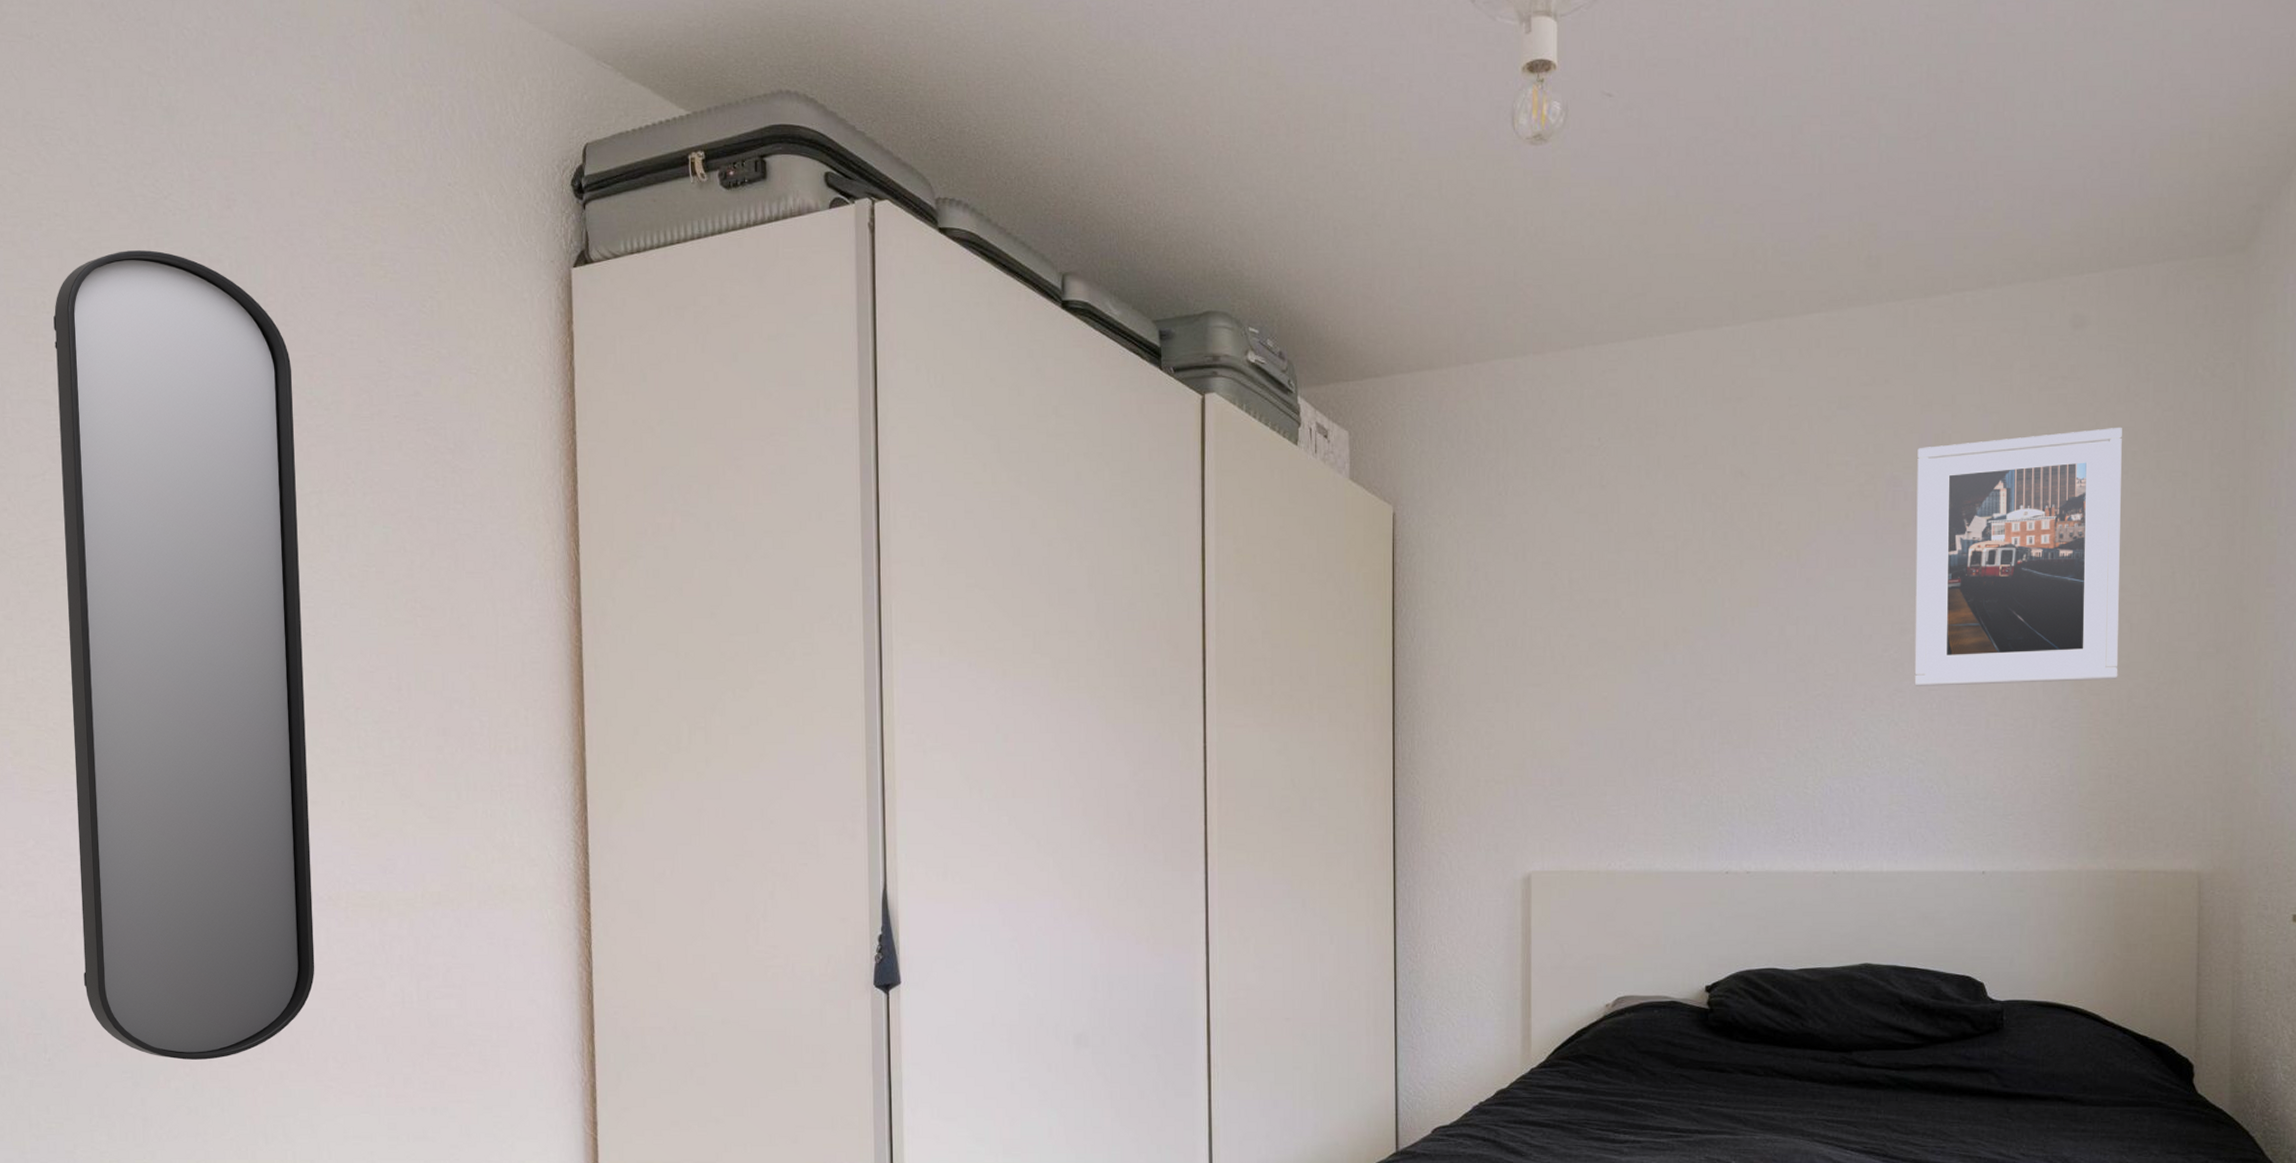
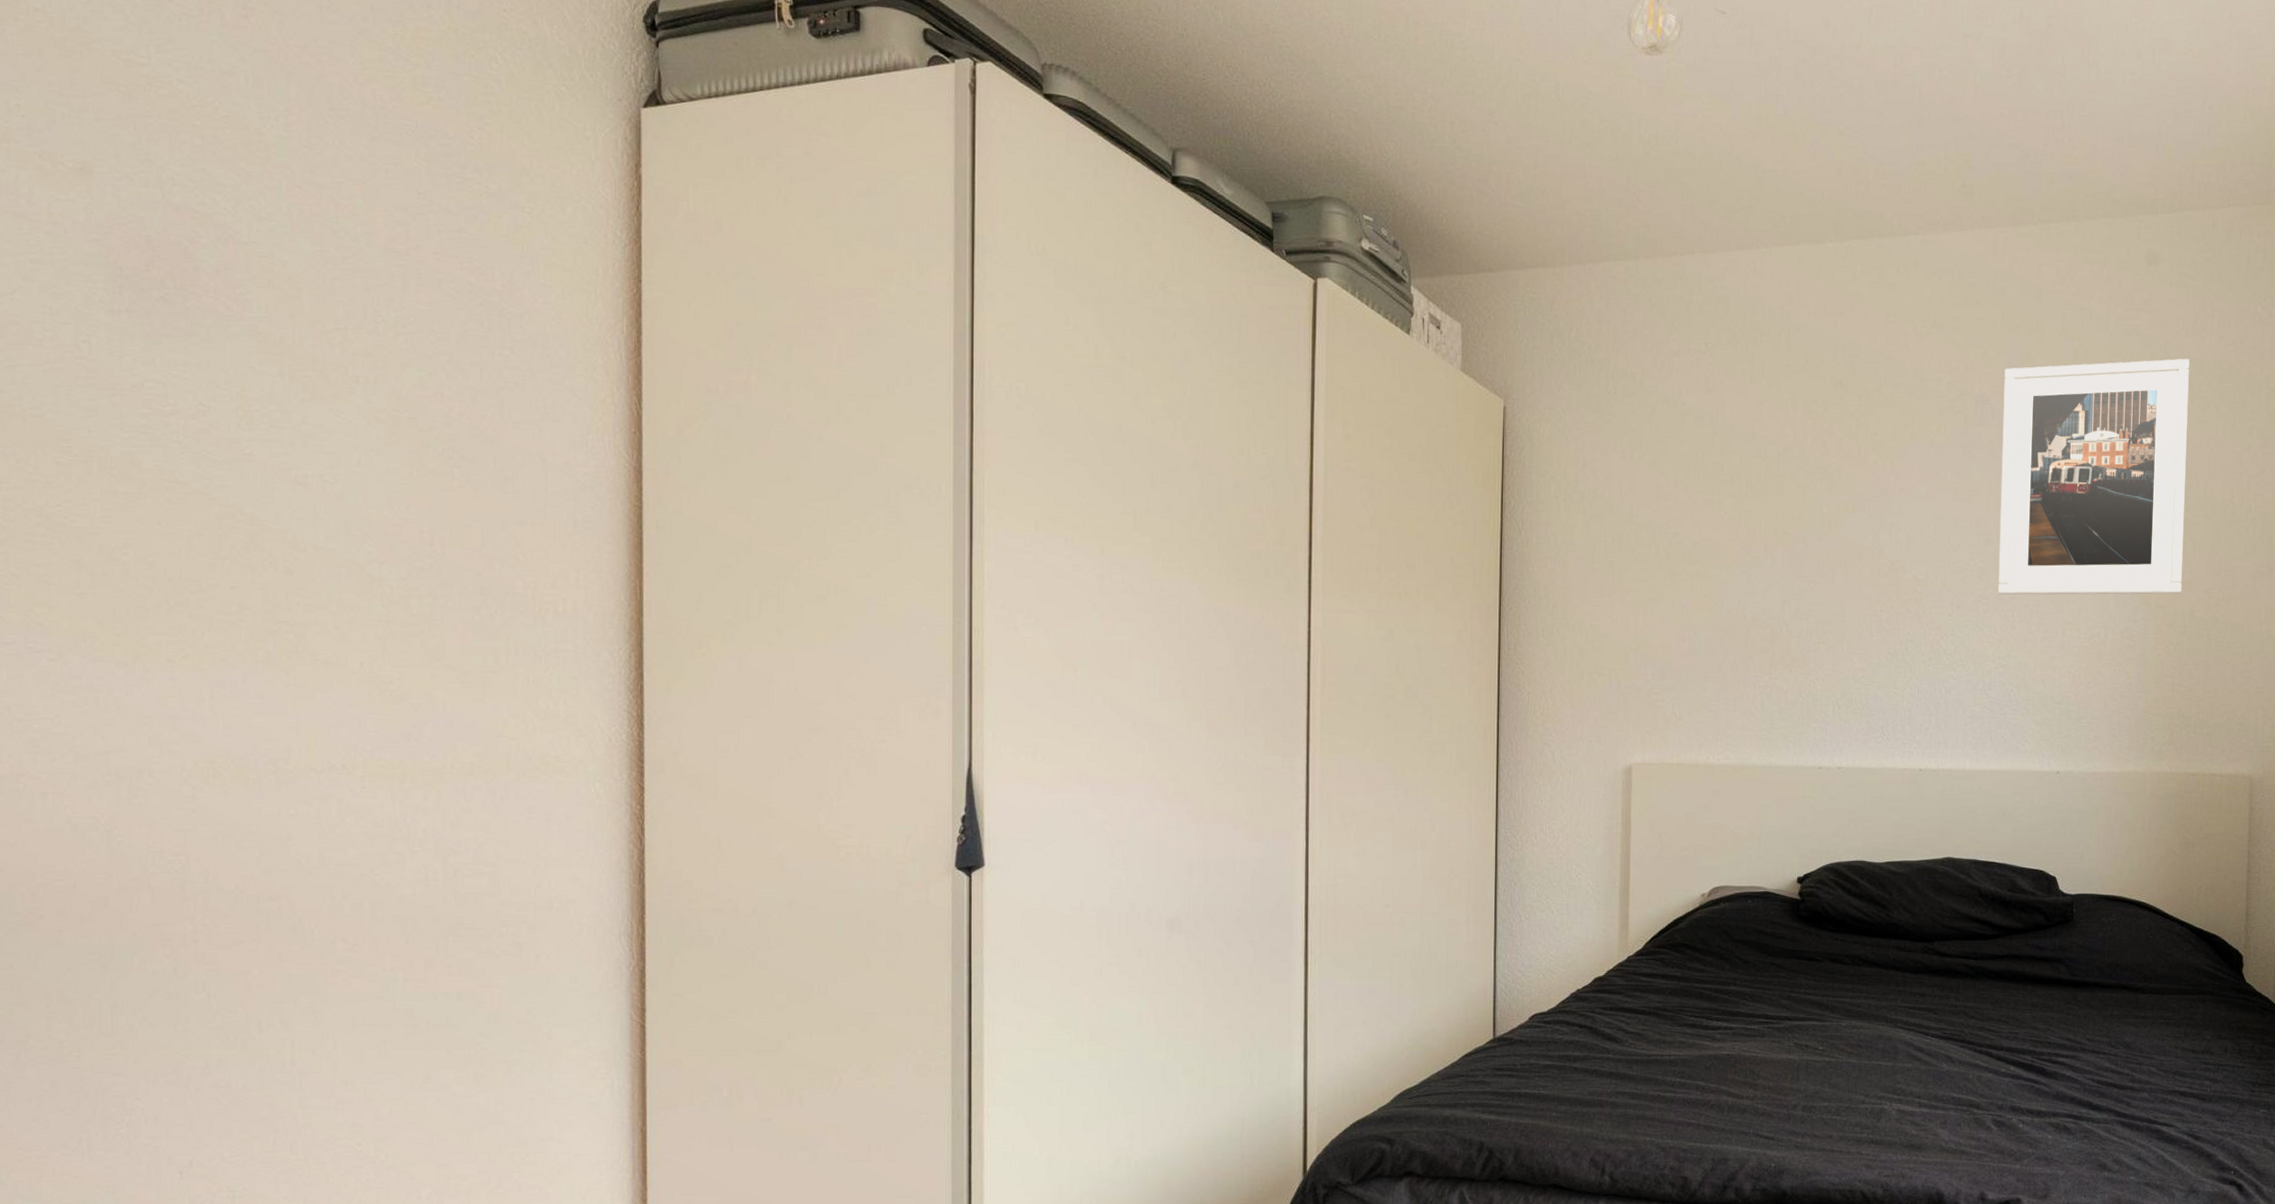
home mirror: present [53,250,315,1060] -> none [29,55,324,940]

